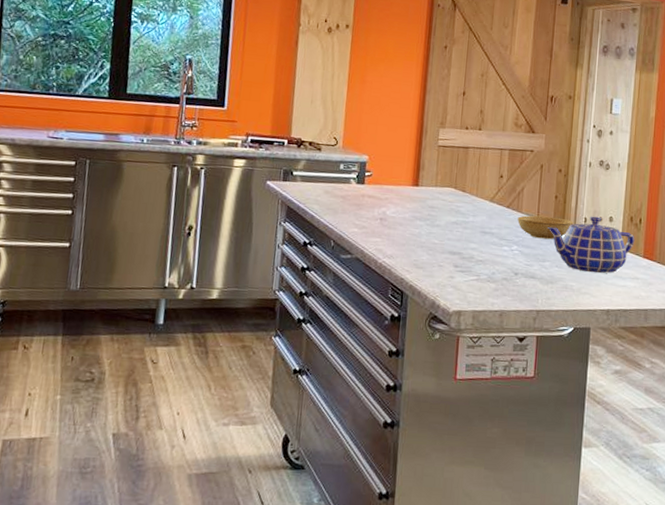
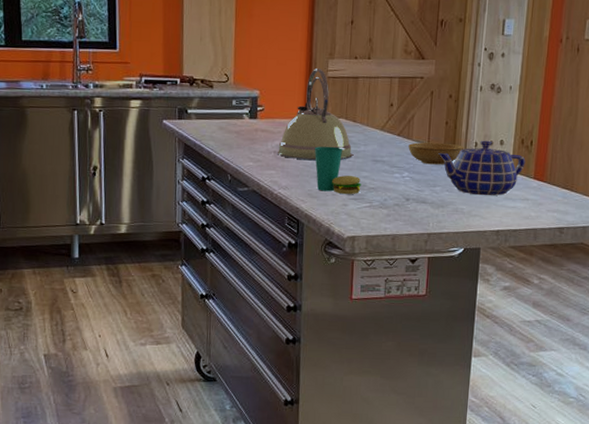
kettle: none [383,137,461,230] -> present [277,69,353,160]
cup: none [421,215,469,267] -> present [314,146,361,195]

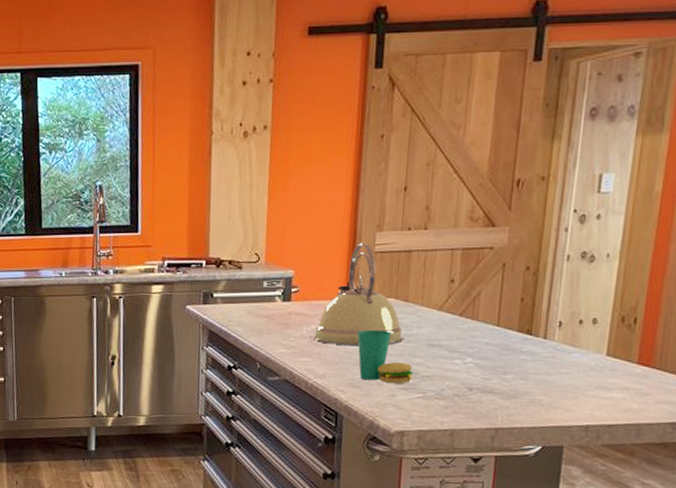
bowl: present [408,142,464,165] -> none [472,322,545,349]
teapot: present [438,140,526,196] -> none [511,319,627,385]

